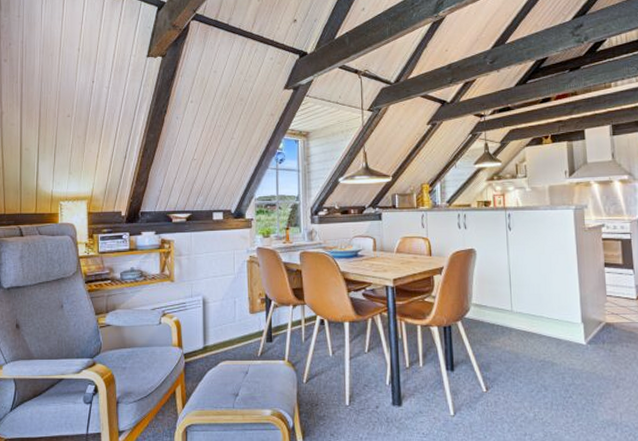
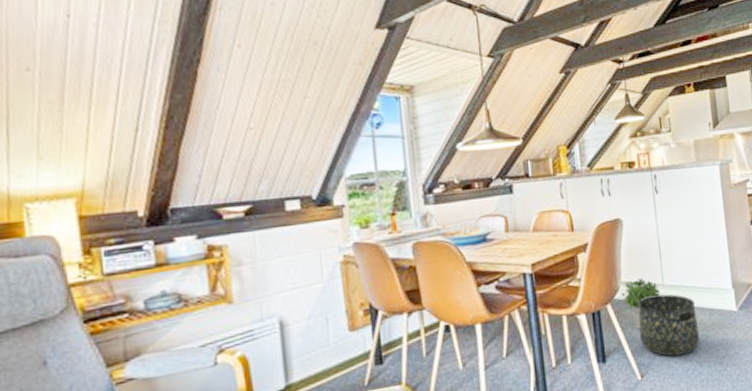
potted plant: none [471,303,509,347] -> present [621,278,661,329]
basket: none [486,319,546,376] -> present [637,294,700,357]

